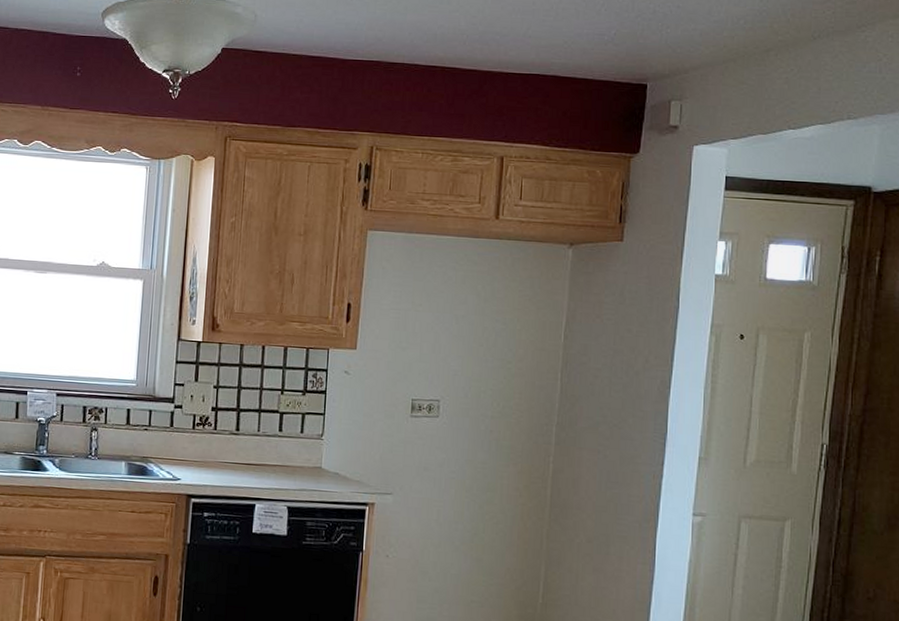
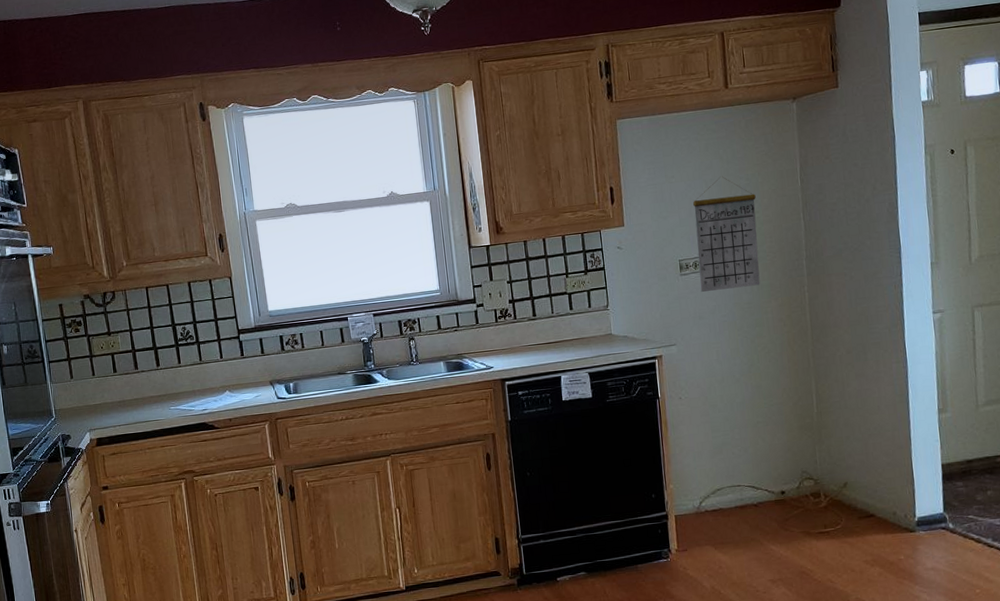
calendar: none [431,314,511,445] -> present [693,176,761,293]

